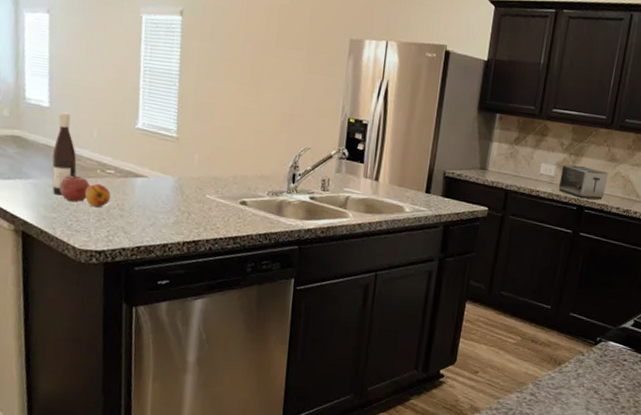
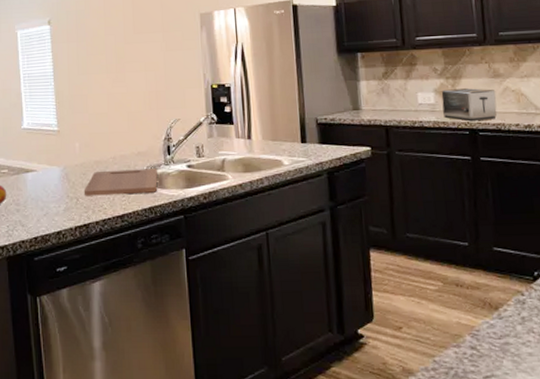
cutting board: none [197,188,279,219] -> present [83,168,158,196]

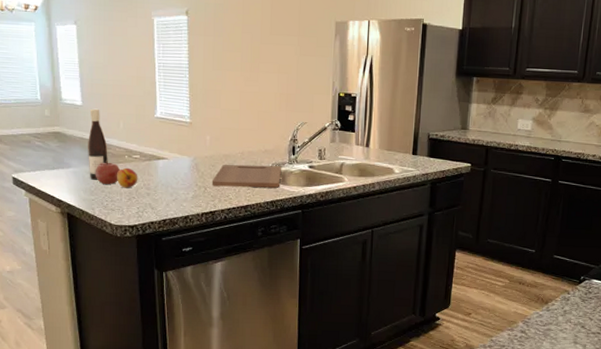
toaster: present [441,87,497,122] -> none [536,118,583,150]

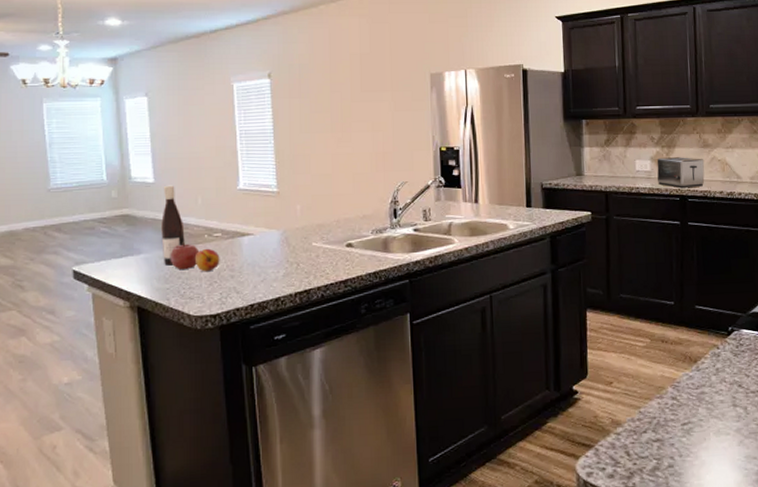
cutting board: present [211,164,282,188] -> none [305,232,384,261]
toaster: none [536,118,583,150] -> present [657,156,705,189]

